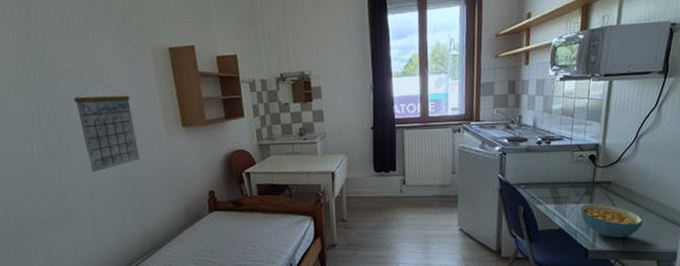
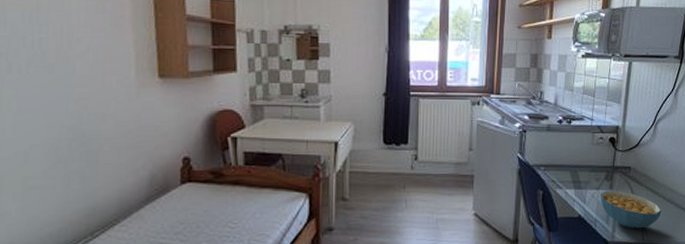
calendar: present [74,80,140,172] -> none [20,14,99,127]

